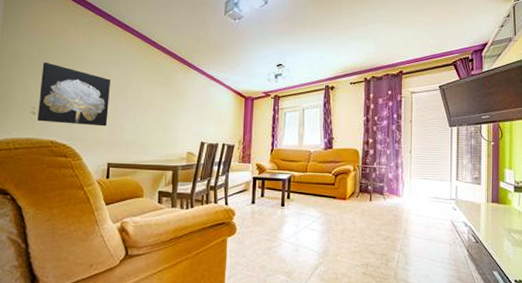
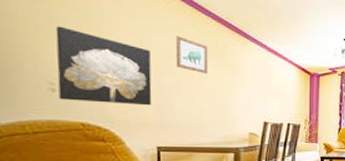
wall art: none [129,67,157,99] -> present [175,36,209,74]

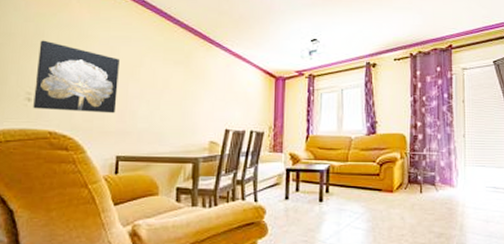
wall art: present [175,36,209,74] -> none [142,44,174,80]

